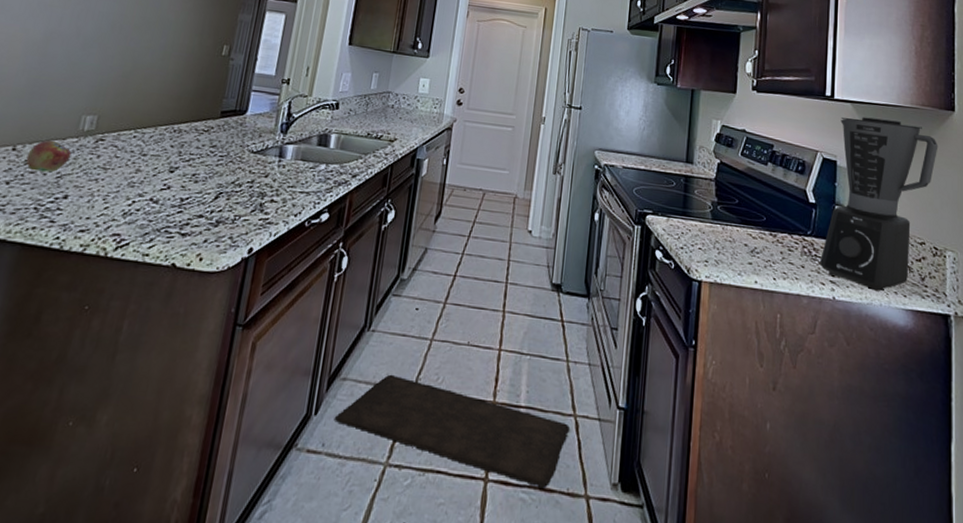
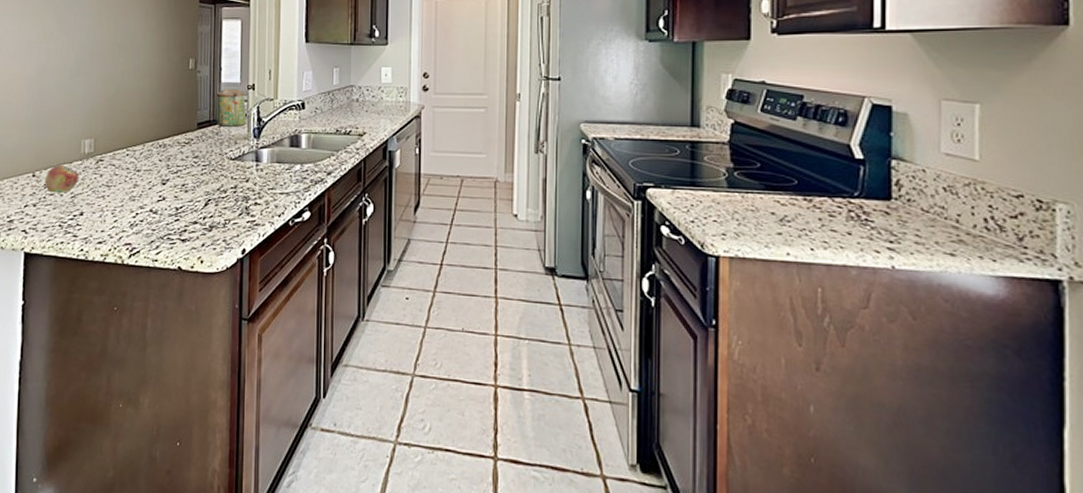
canister: none [242,80,278,121] -> present [216,89,247,128]
doormat: present [334,374,571,489] -> none [341,360,579,468]
blender: present [820,116,938,292] -> none [873,48,1043,257]

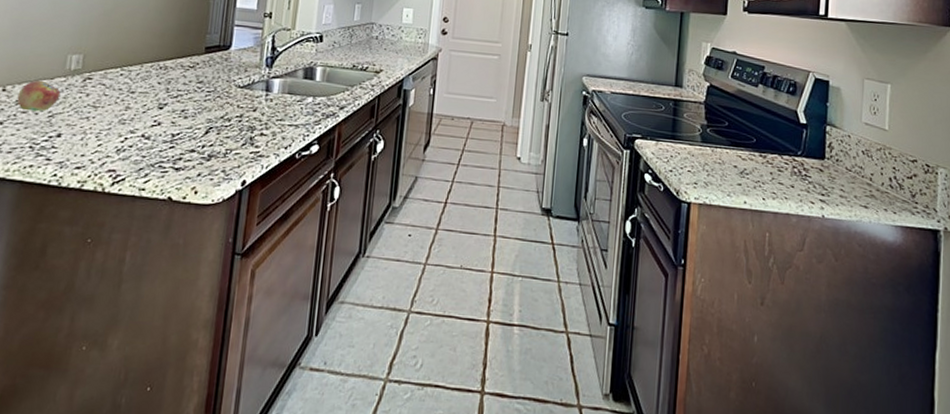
canister: present [216,89,247,128] -> none [227,14,261,55]

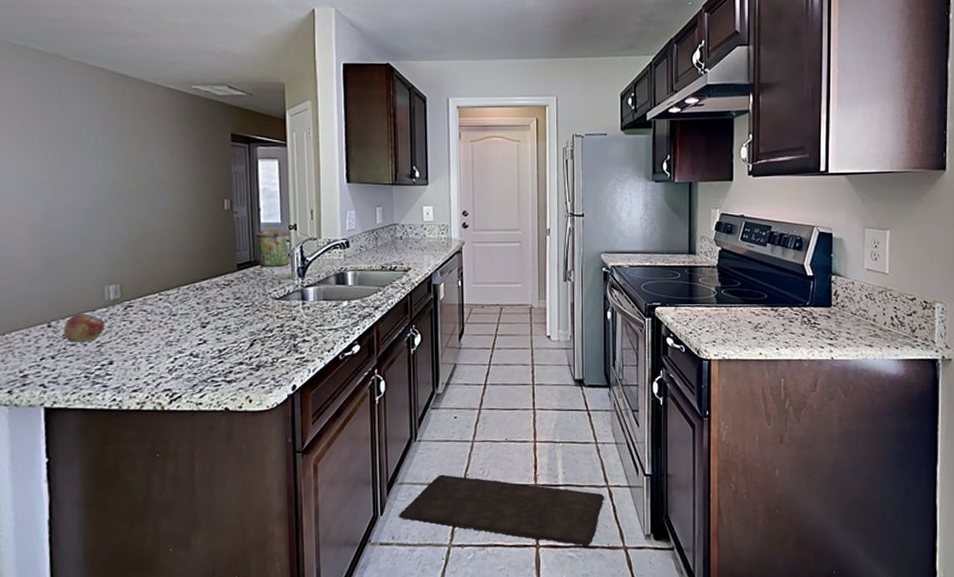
canister: none [227,14,261,55] -> present [256,229,290,268]
doormat: none [334,297,563,400] -> present [398,474,605,546]

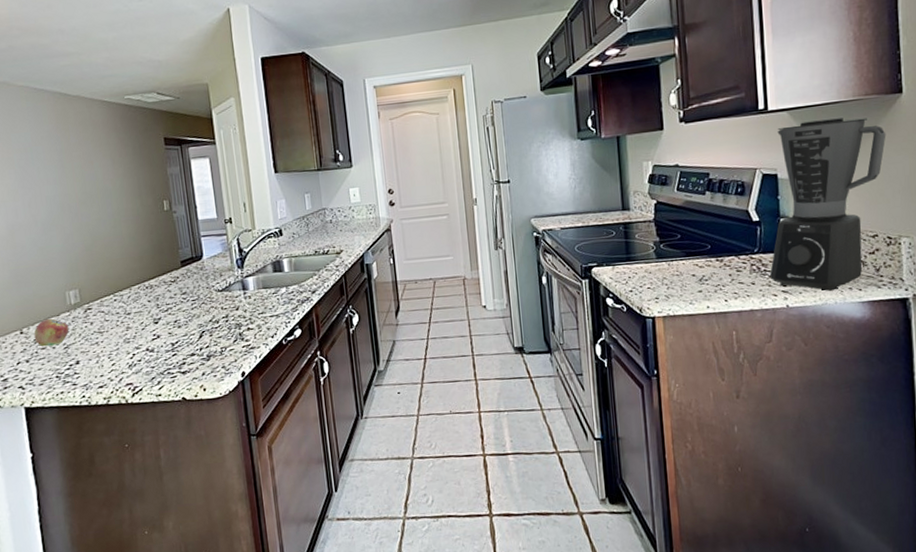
canister: present [256,229,290,268] -> none [195,224,229,263]
doormat: present [398,474,605,546] -> none [352,449,556,514]
blender: none [819,187,930,347] -> present [770,118,886,291]

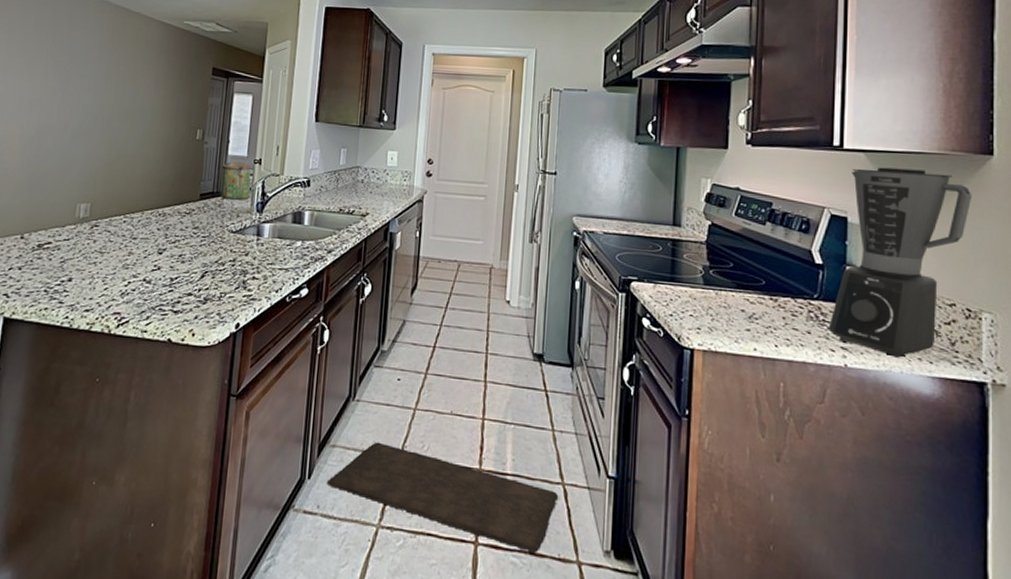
fruit: present [33,318,70,347] -> none [33,227,71,258]
canister: none [195,224,229,263] -> present [220,161,251,201]
doormat: none [352,449,556,514] -> present [326,442,559,553]

